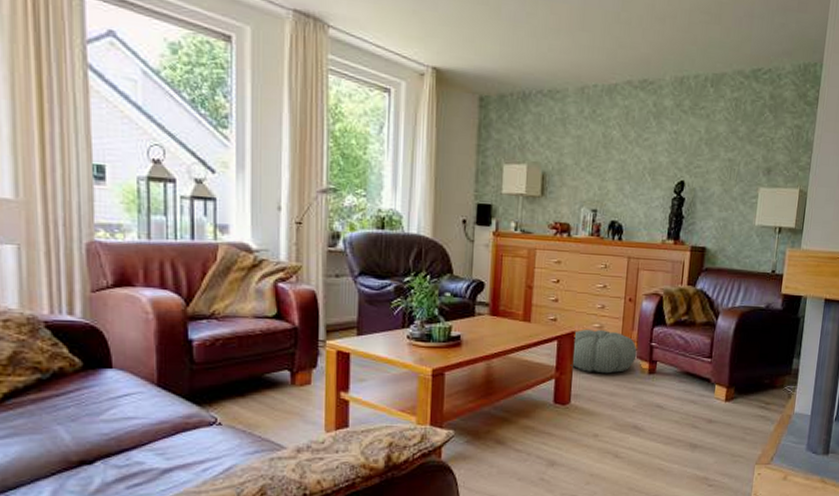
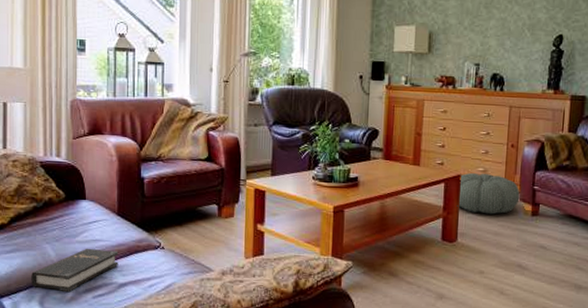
hardback book: none [37,428,161,483] -> present [31,248,119,292]

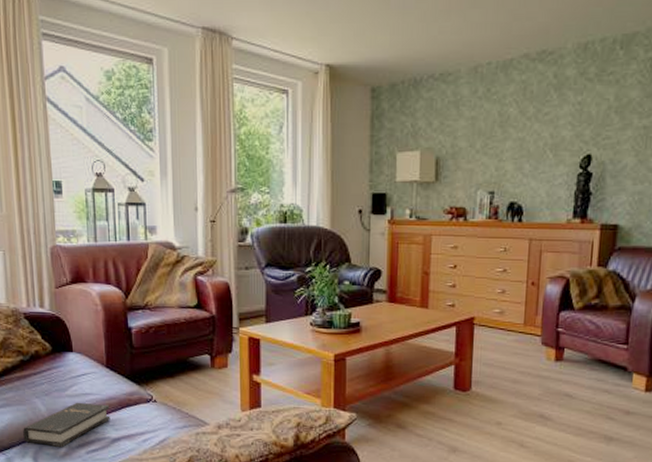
pouf: present [457,173,520,215] -> none [470,314,542,360]

